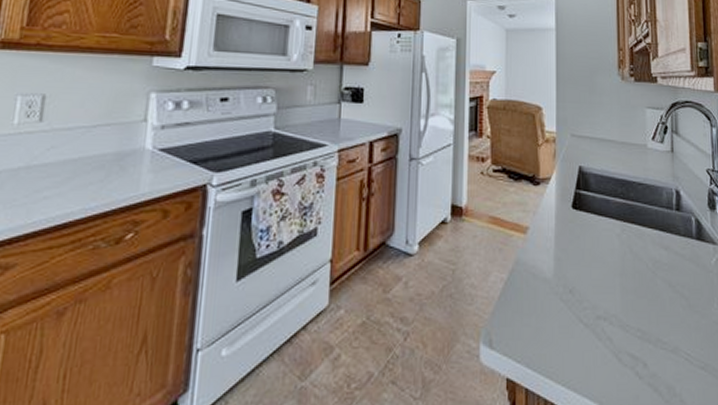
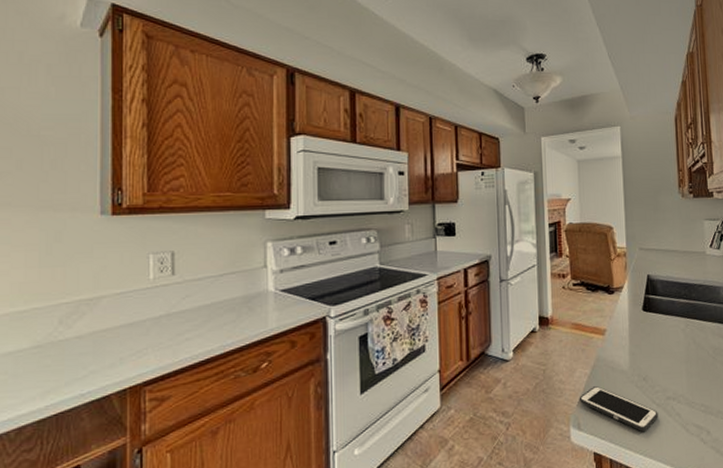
cell phone: none [492,296,586,358] -> present [579,386,658,432]

